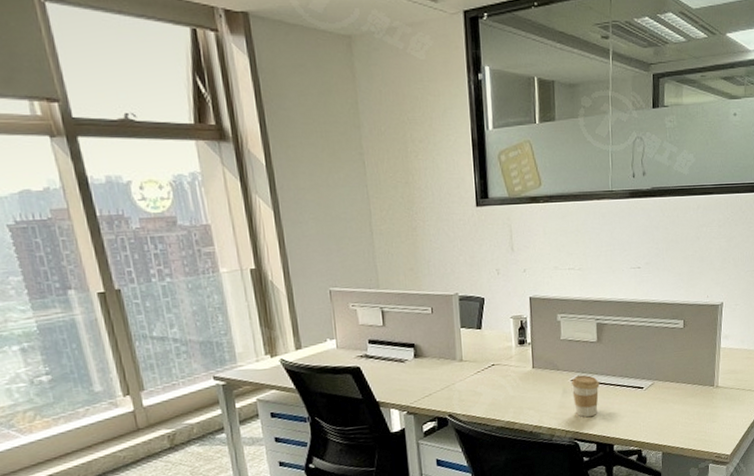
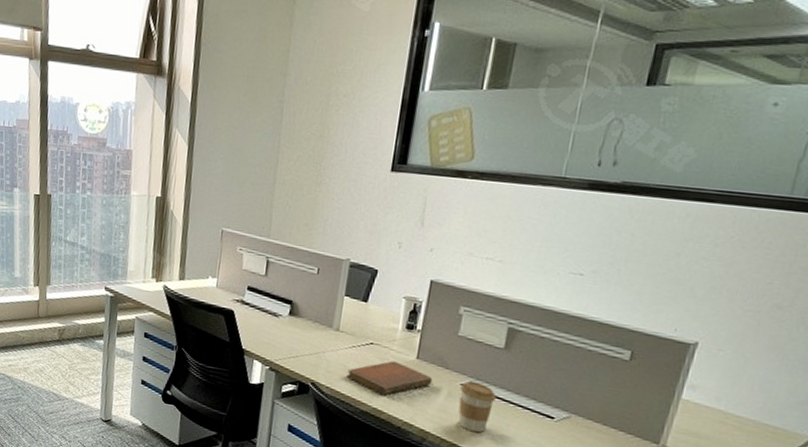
notebook: none [478,375,549,409] -> present [346,361,433,396]

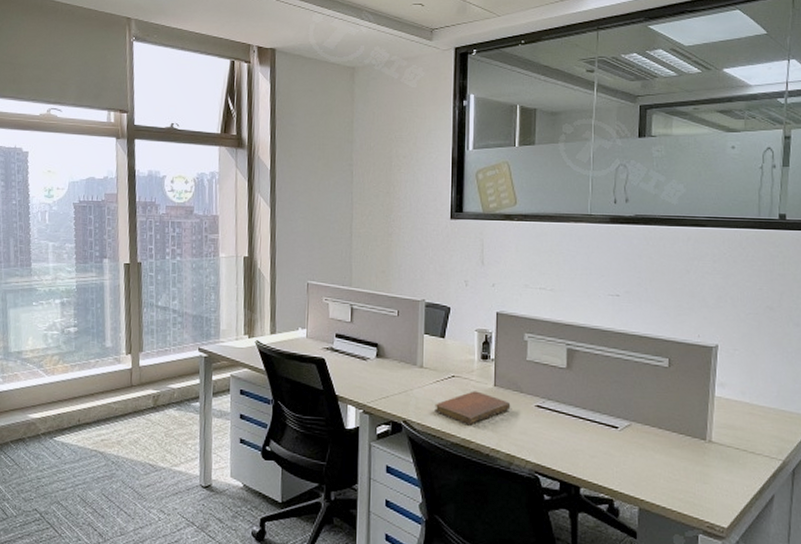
coffee cup: present [458,380,497,433] -> none [536,401,567,451]

